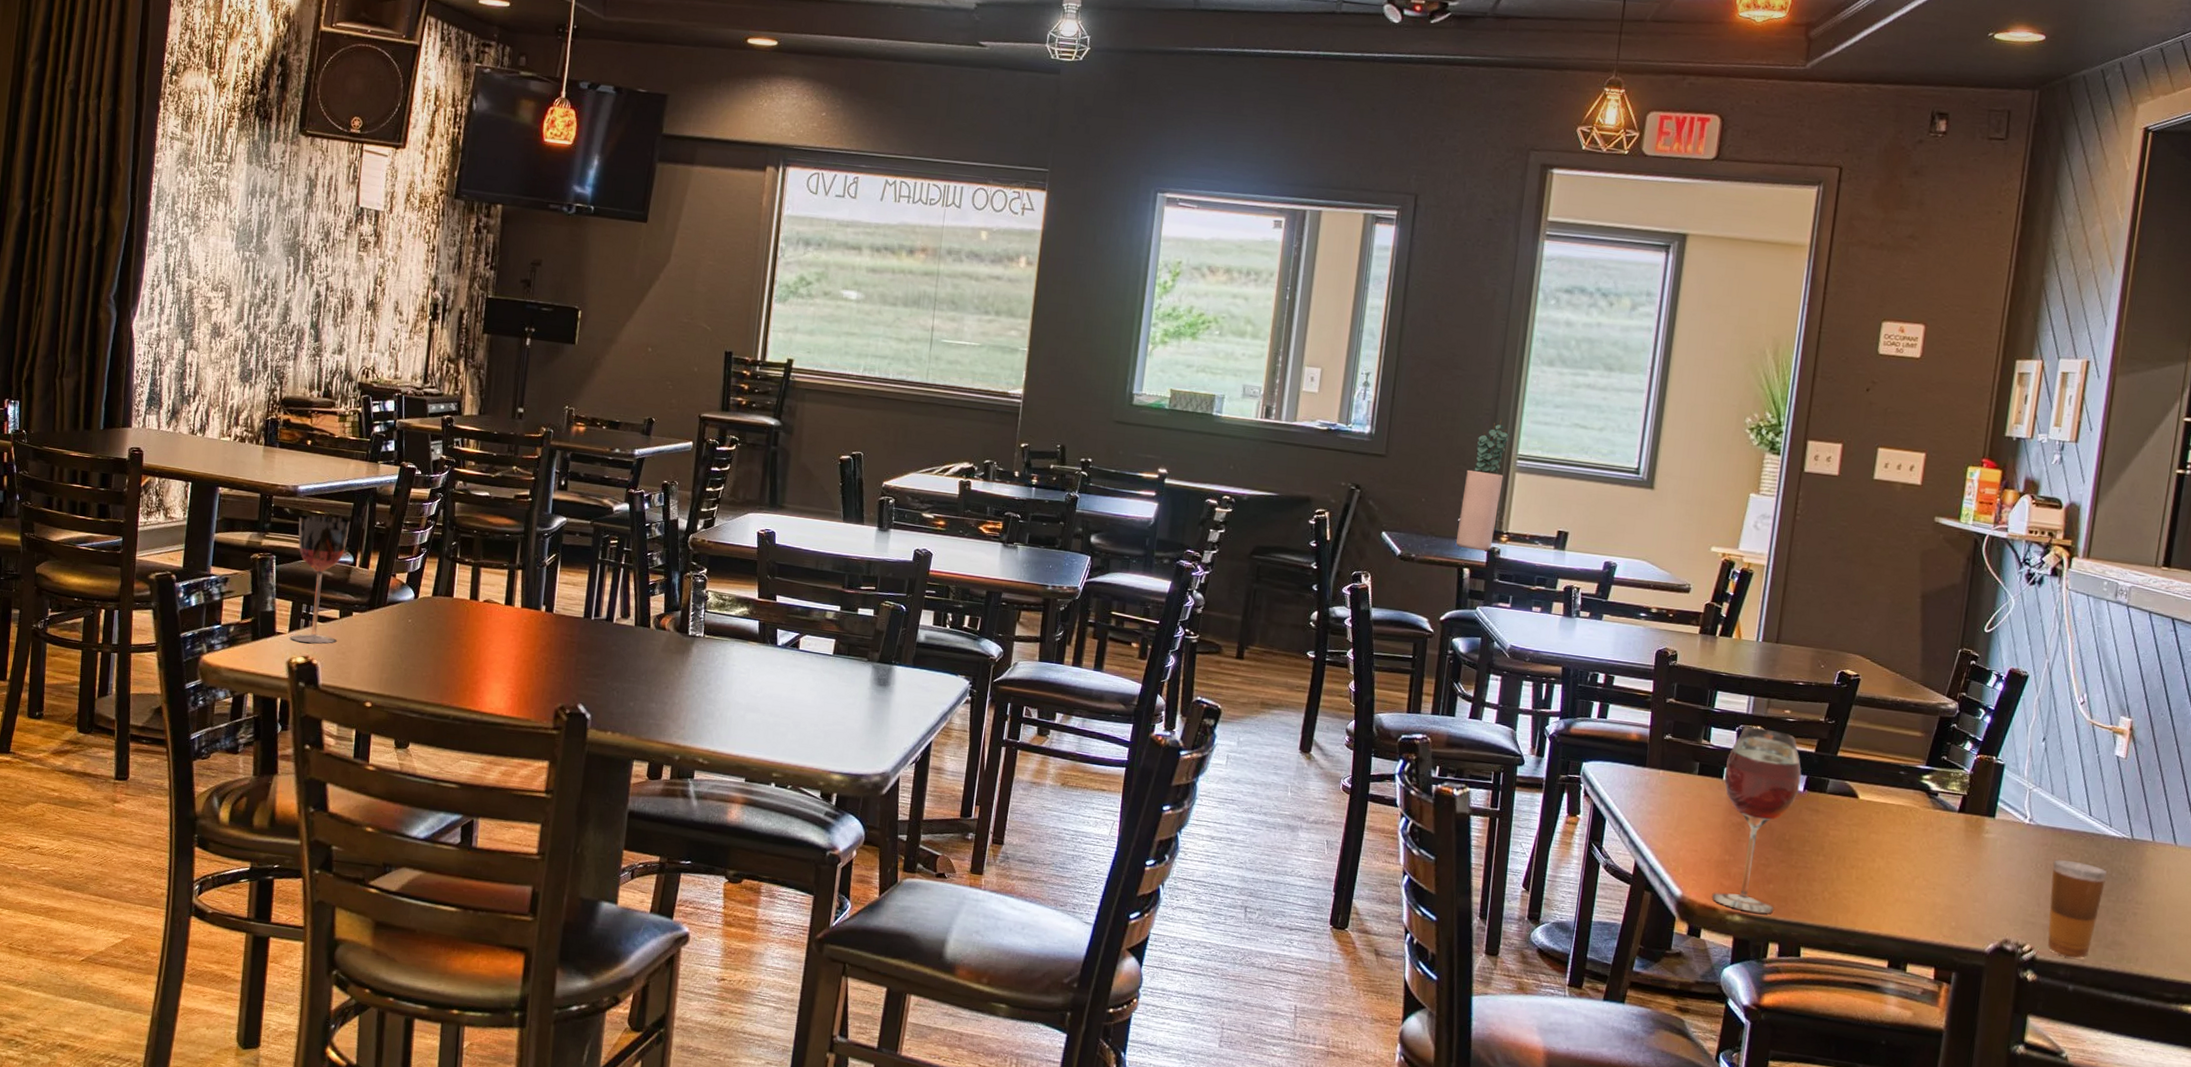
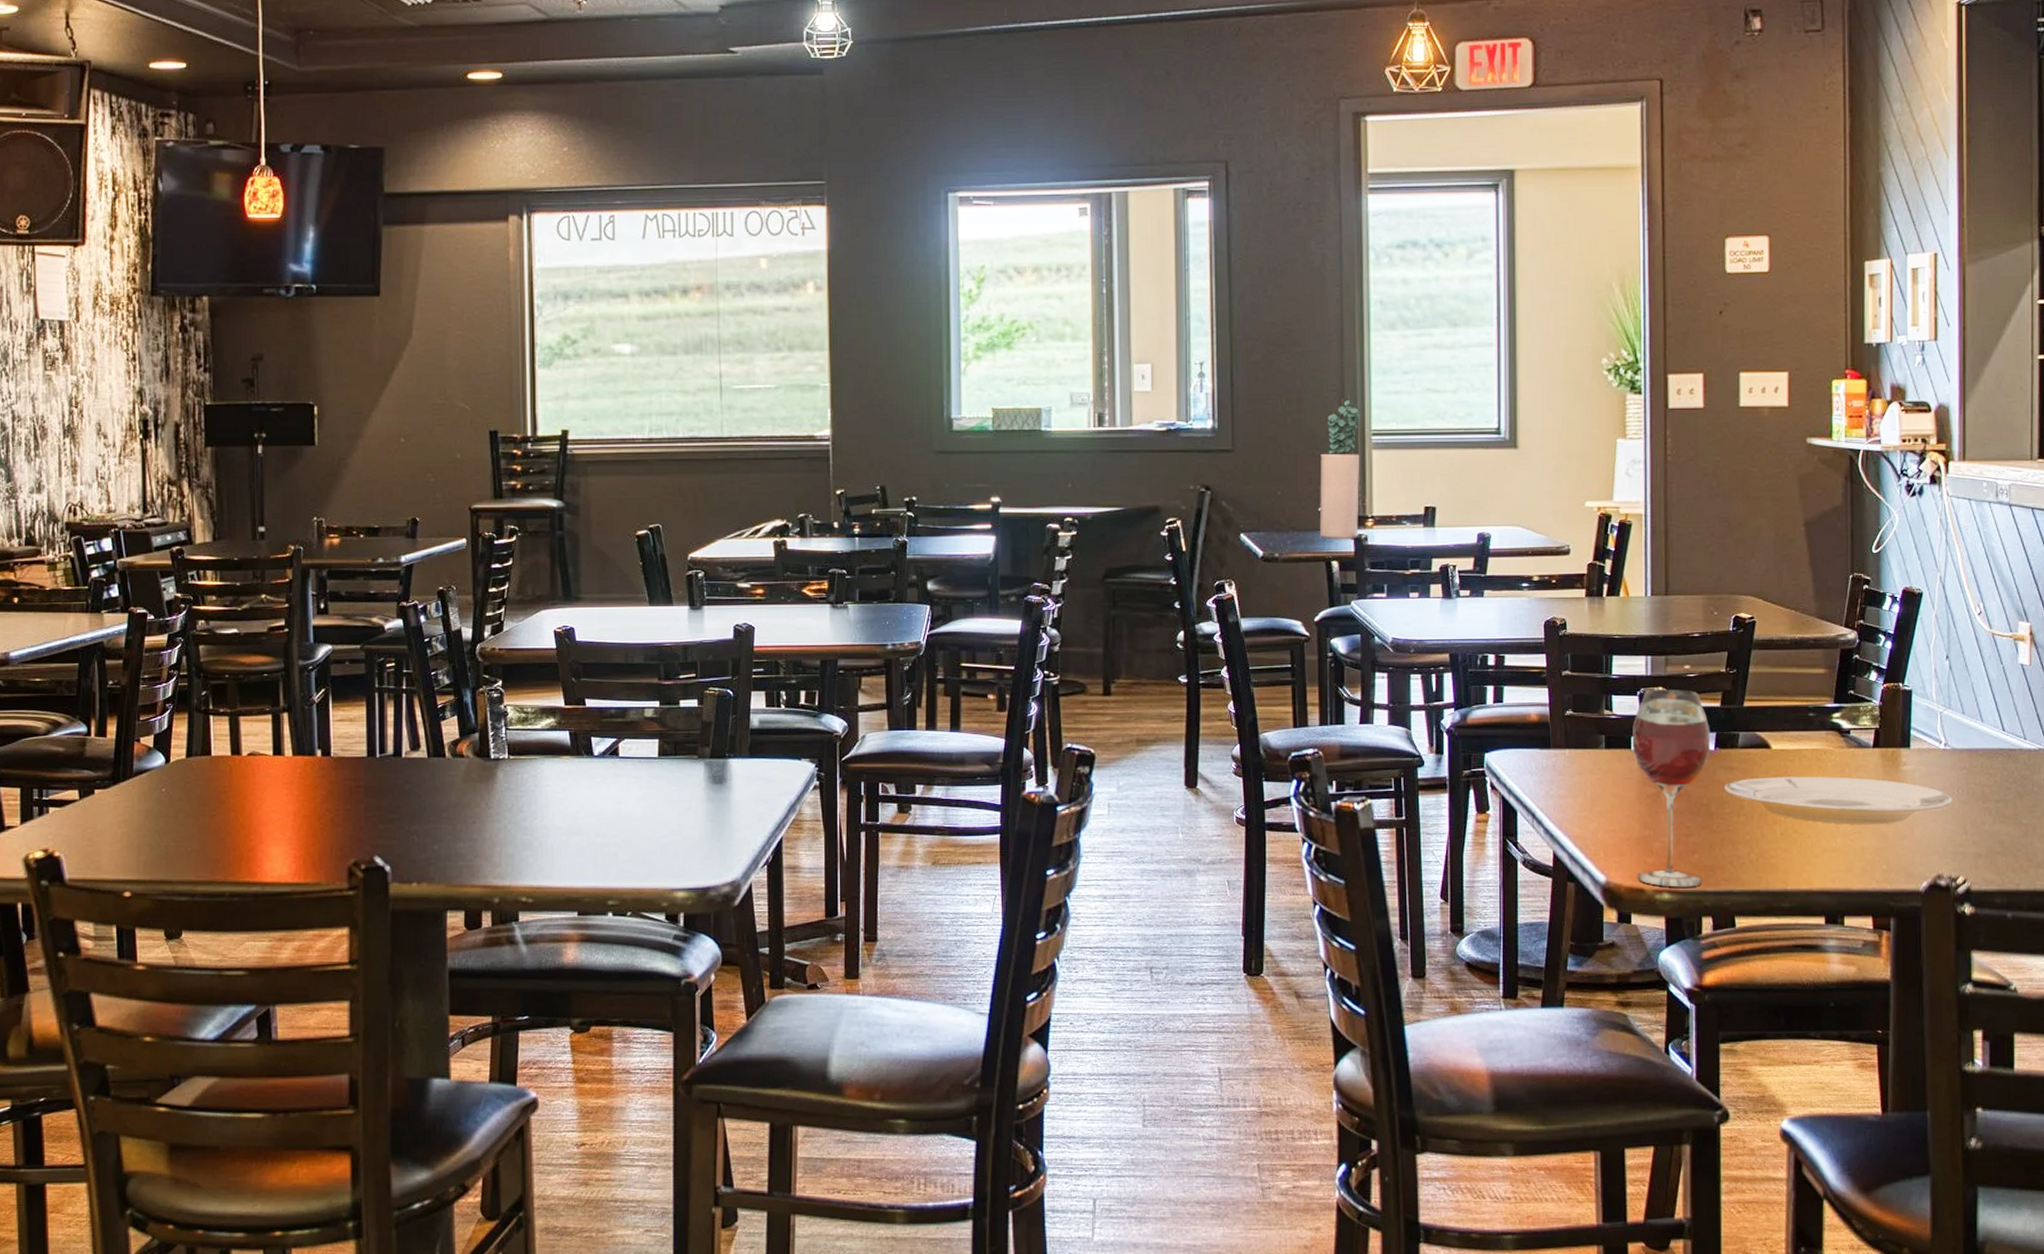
wineglass: present [290,515,350,644] -> none [15,683,80,833]
plate: none [1806,822,2030,886] -> present [1723,776,1952,825]
beverage cup: present [2047,859,2107,958] -> none [1974,782,2028,883]

